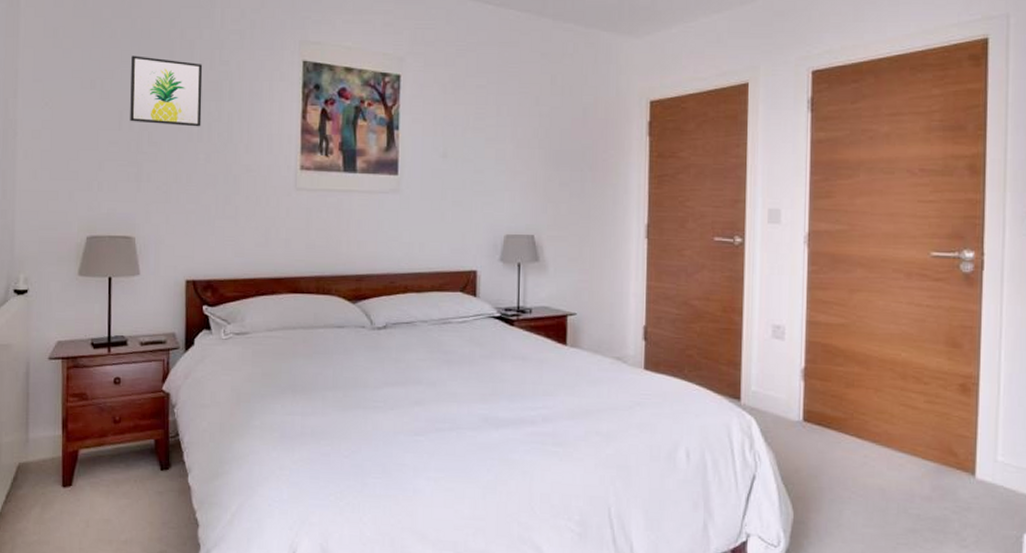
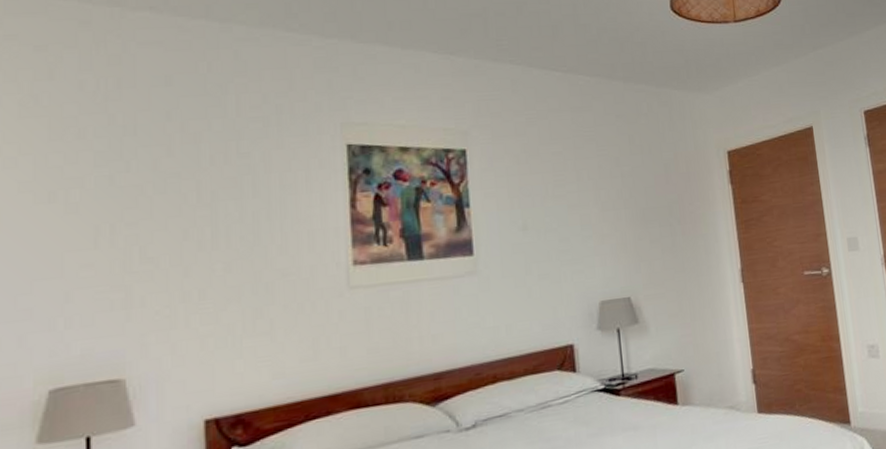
wall art: present [130,55,203,127] -> none [110,157,216,237]

